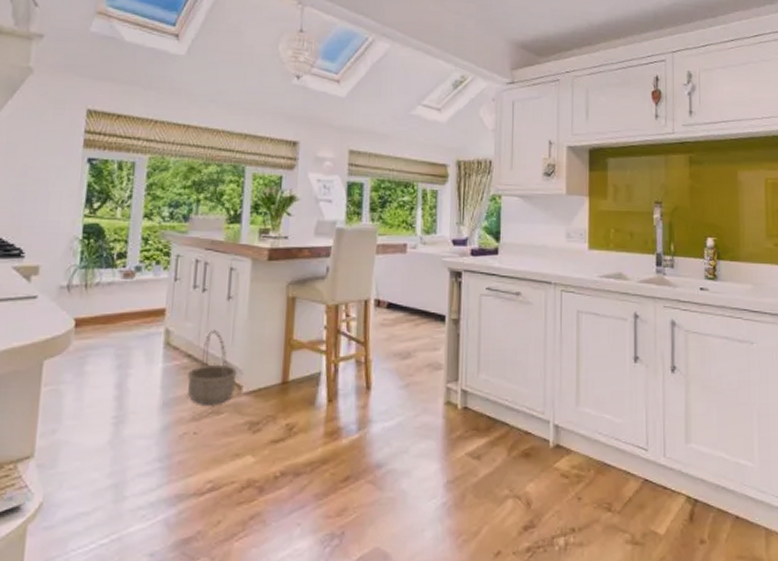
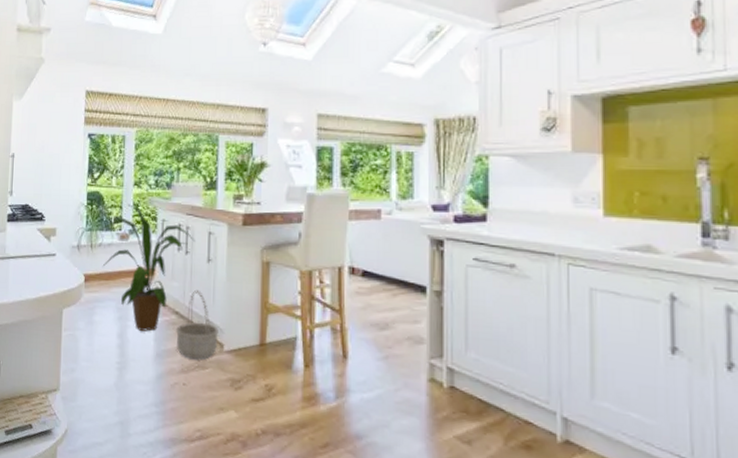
house plant: none [99,238,215,379] -> present [102,204,196,331]

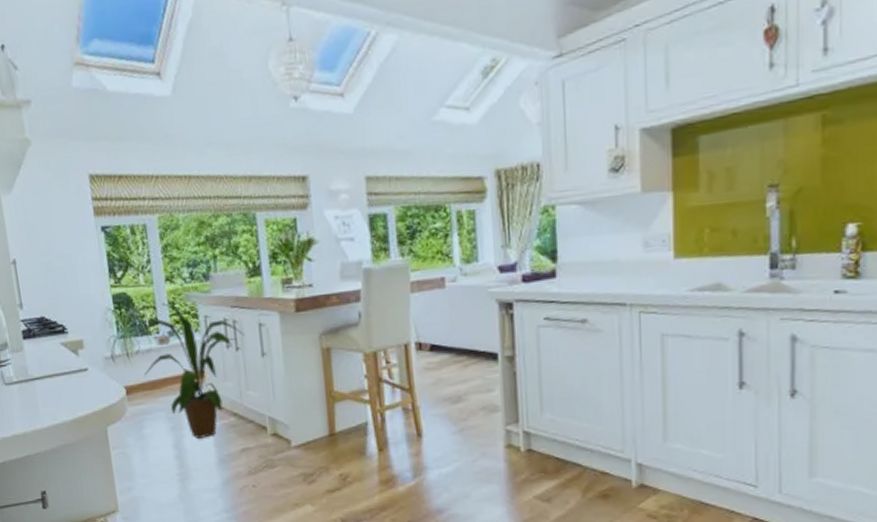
basket: present [176,289,219,359] -> none [237,387,284,459]

